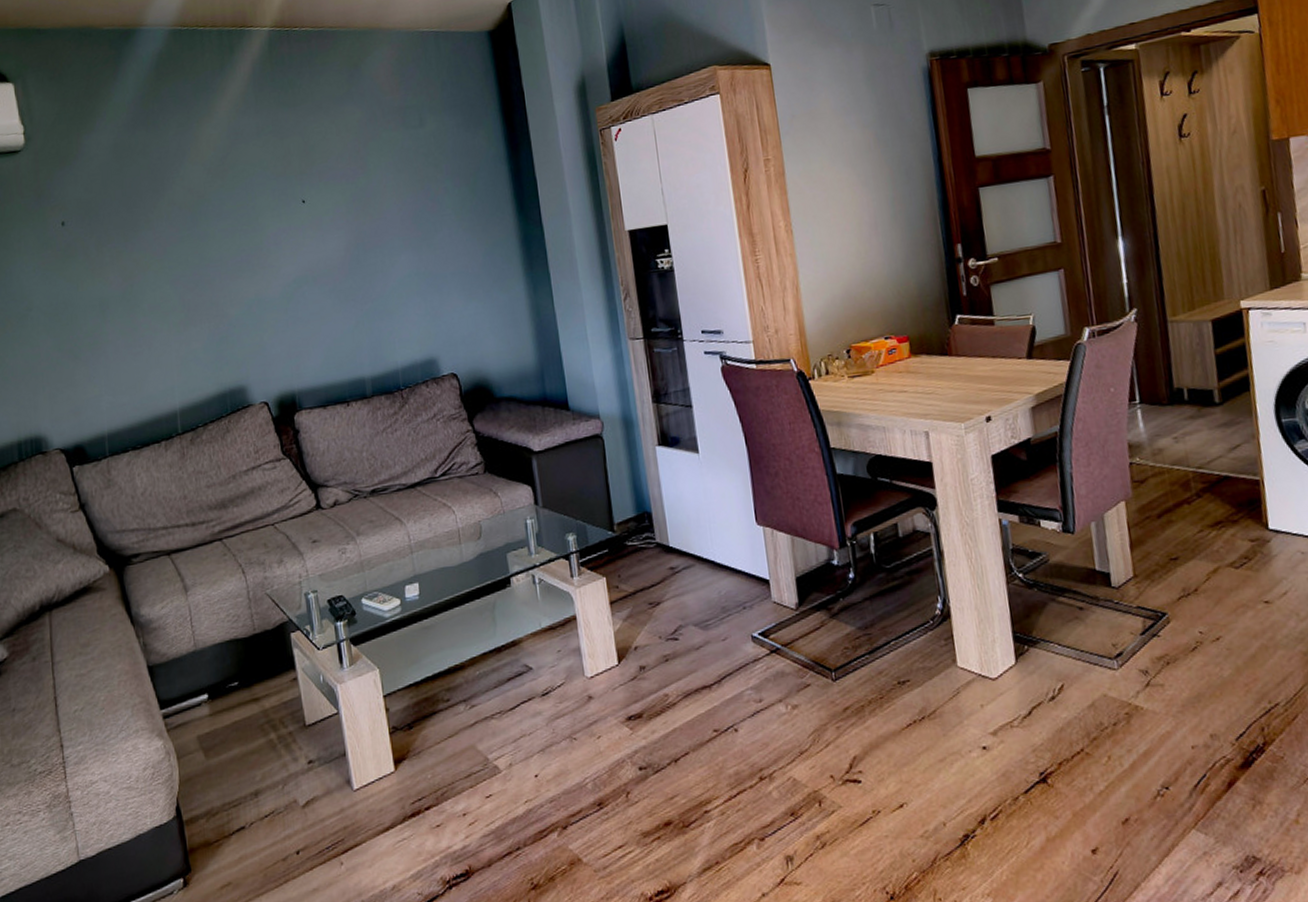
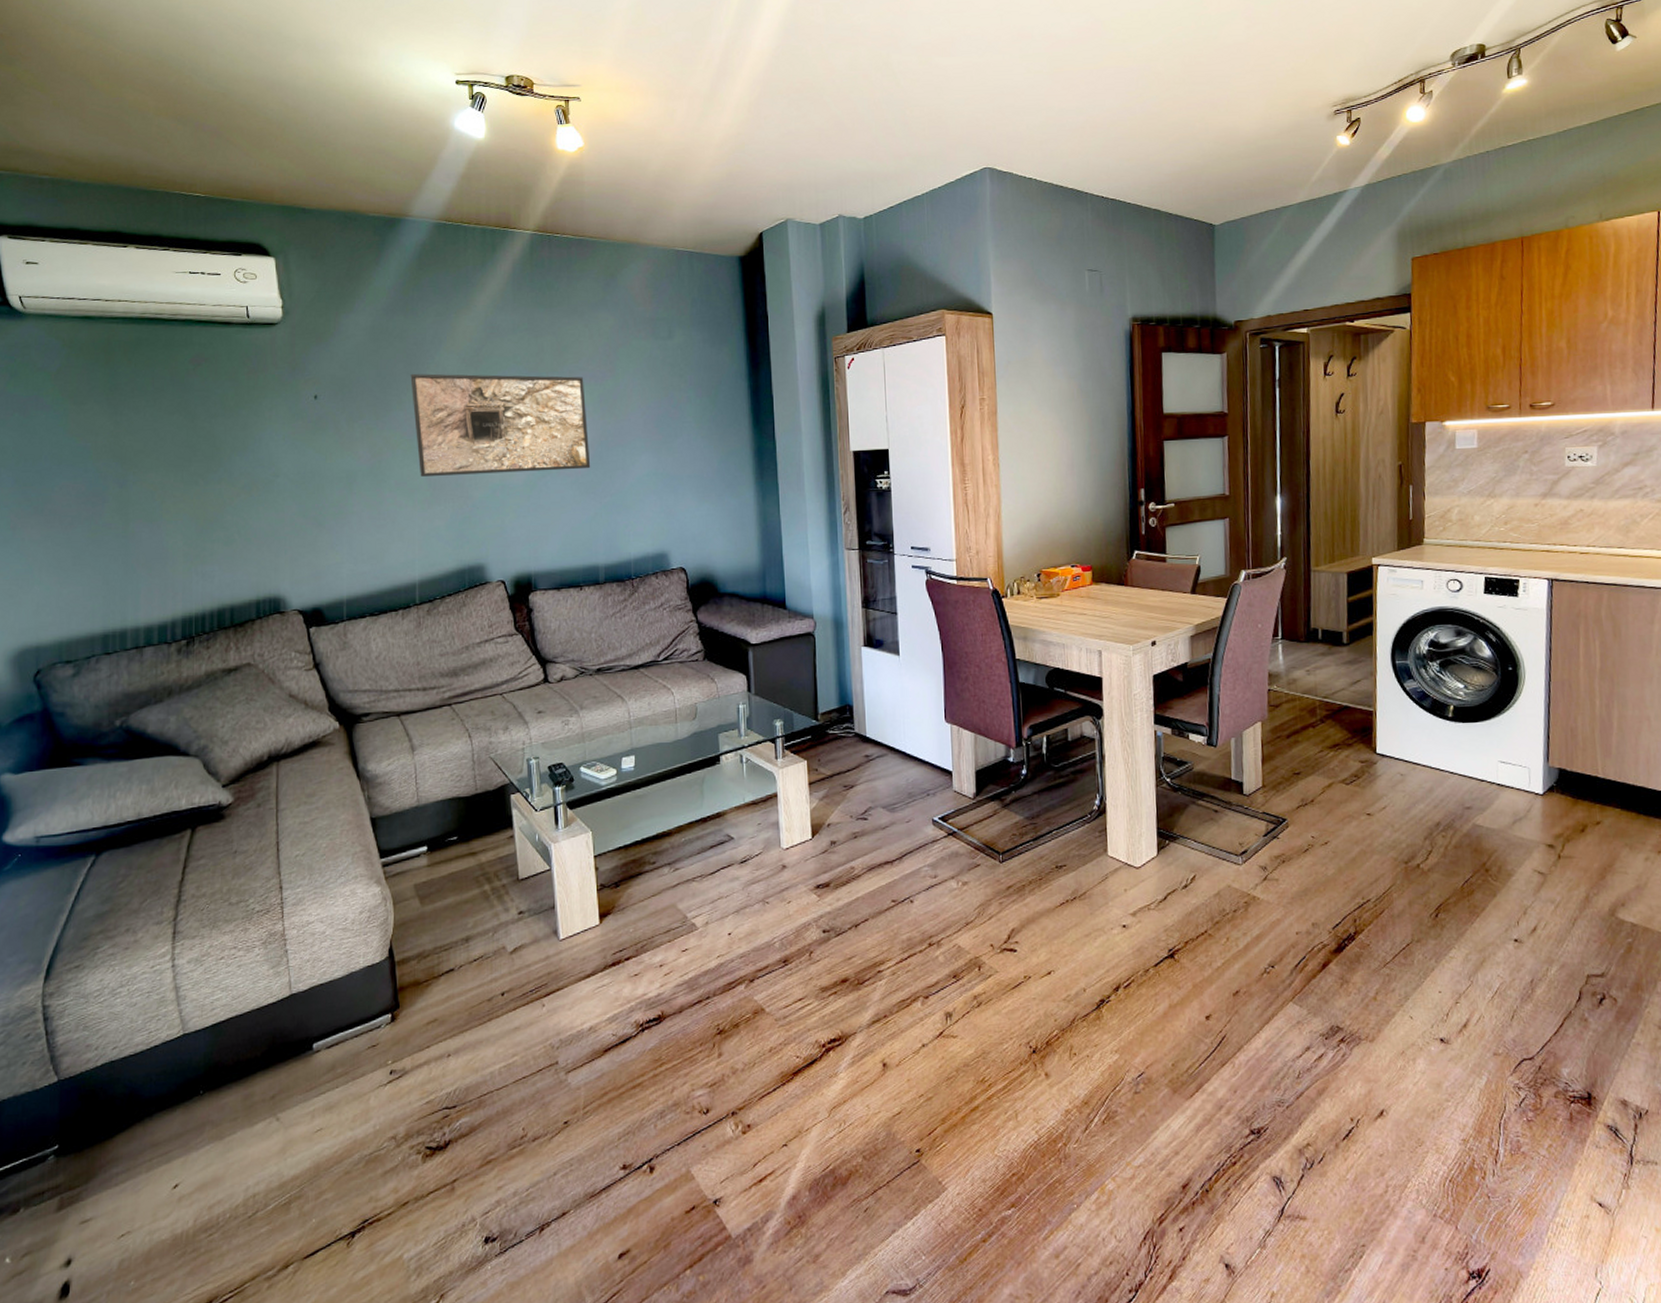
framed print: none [156,176,349,298] -> present [410,373,591,477]

